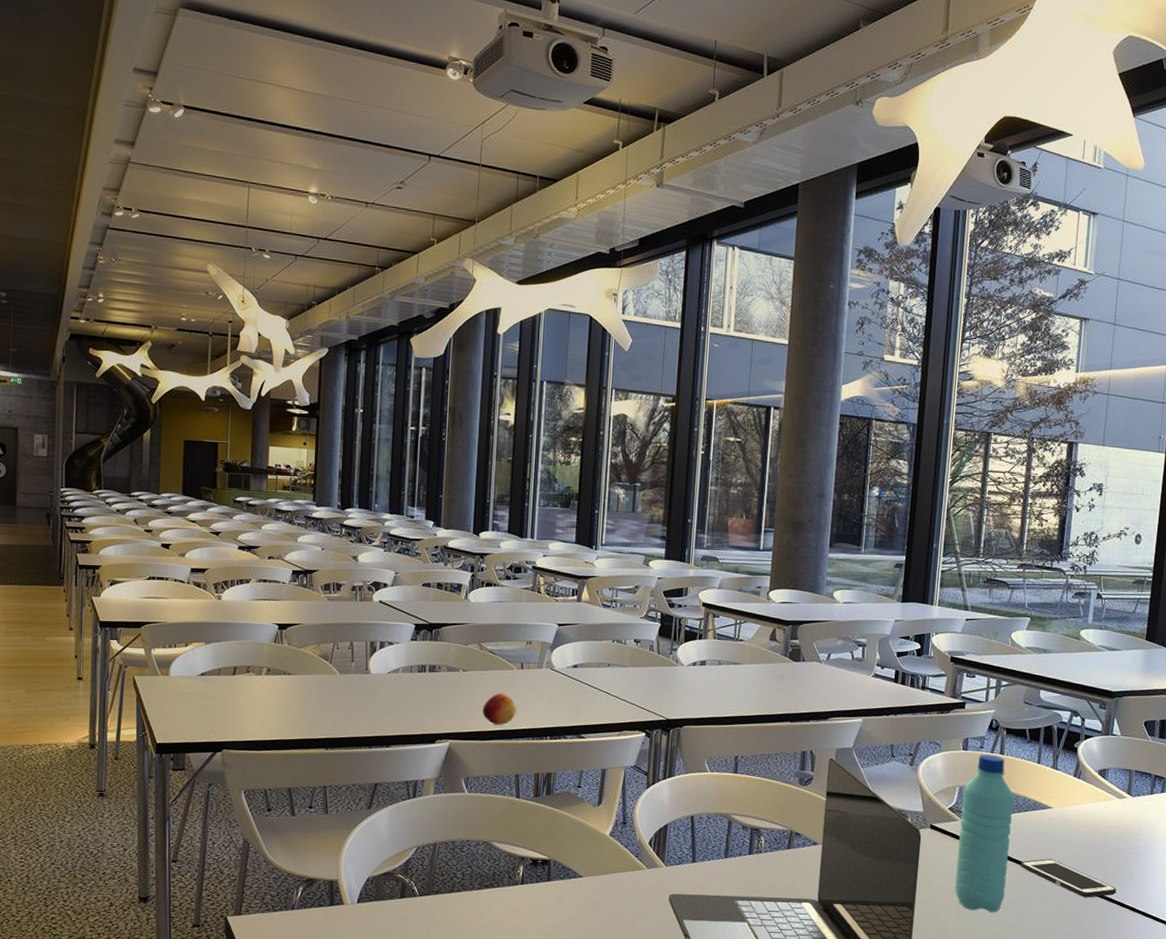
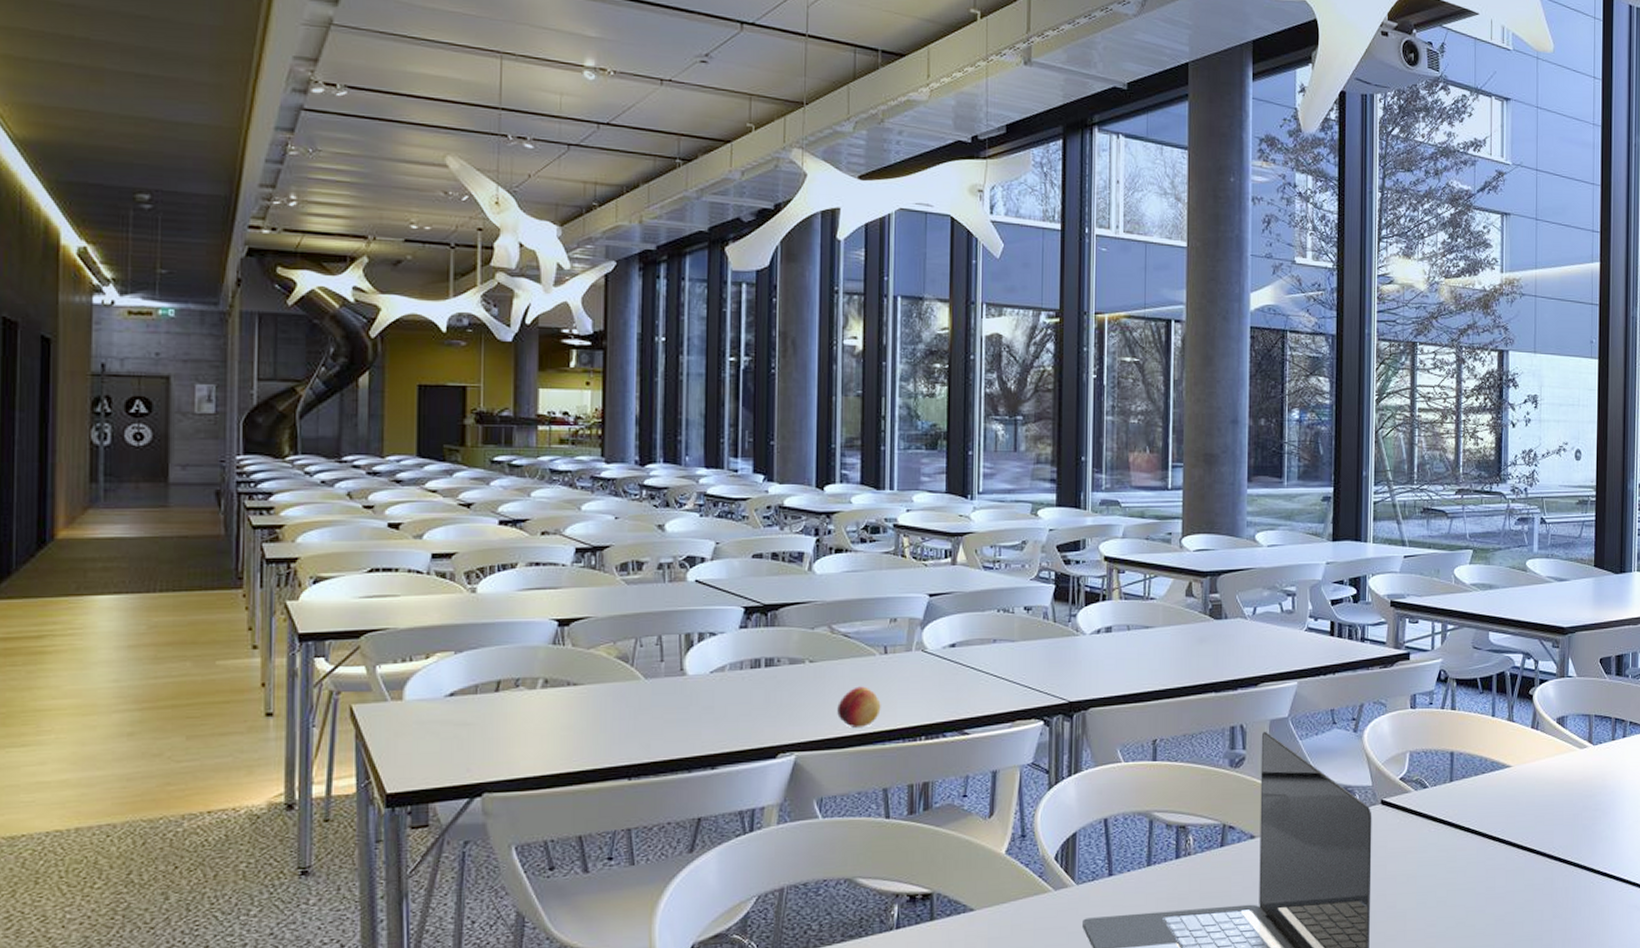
water bottle: present [954,754,1014,913] -> none [1412,711,1470,897]
cell phone: present [1020,859,1117,898] -> none [1481,826,1585,867]

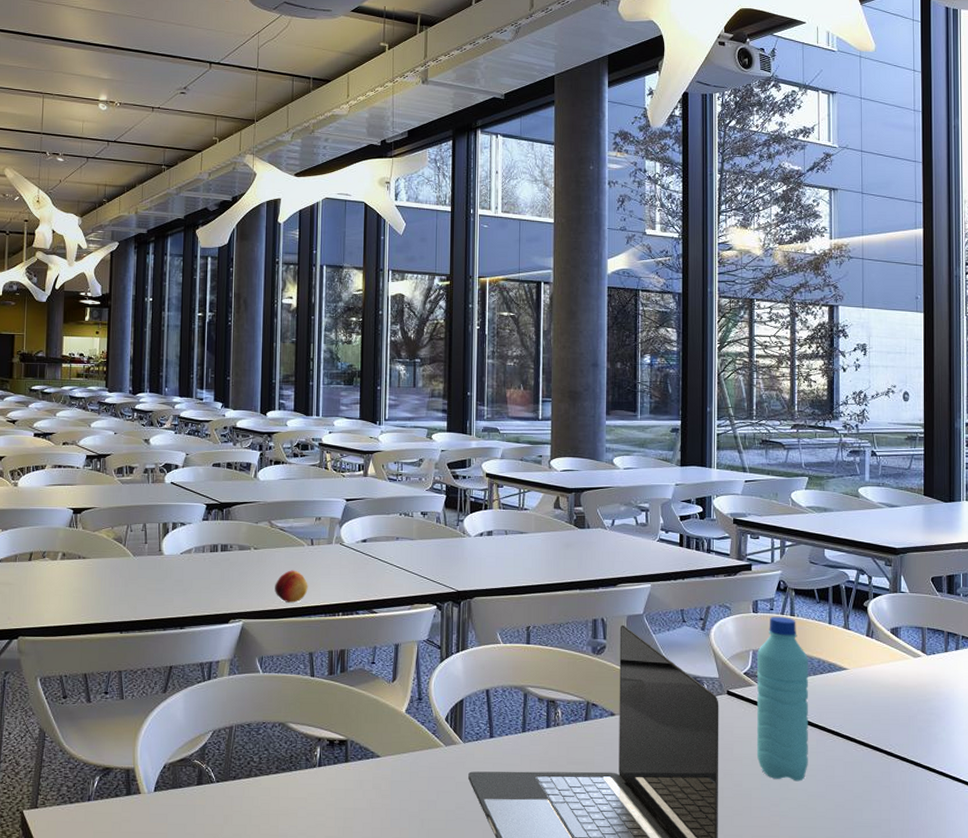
water bottle: none [1412,711,1470,897] -> present [756,616,809,782]

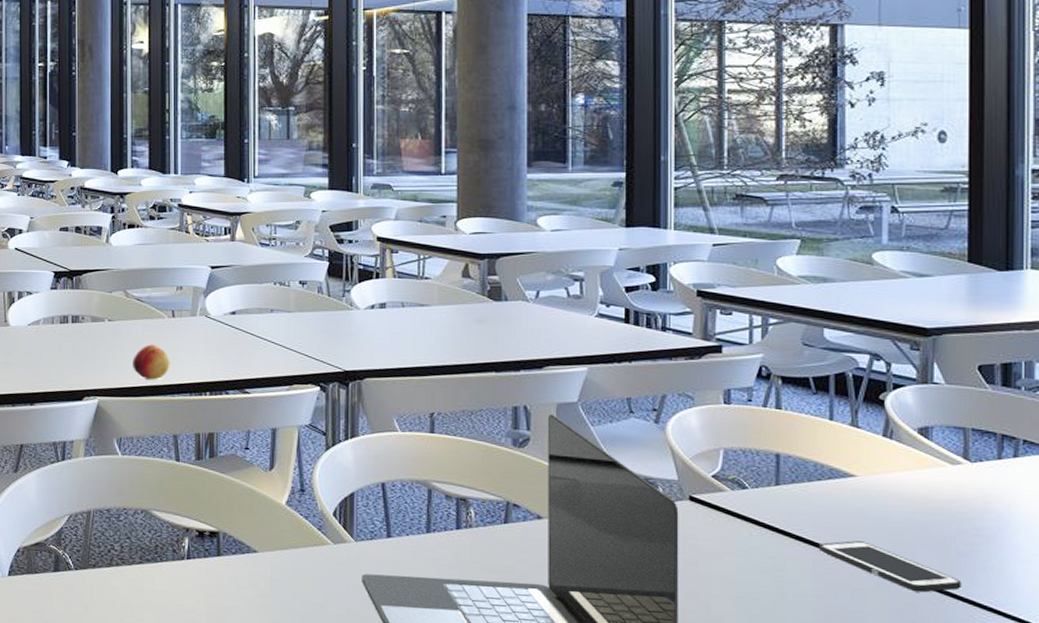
water bottle: present [756,616,809,782] -> none [729,408,802,608]
cell phone: none [821,722,921,762] -> present [818,541,962,593]

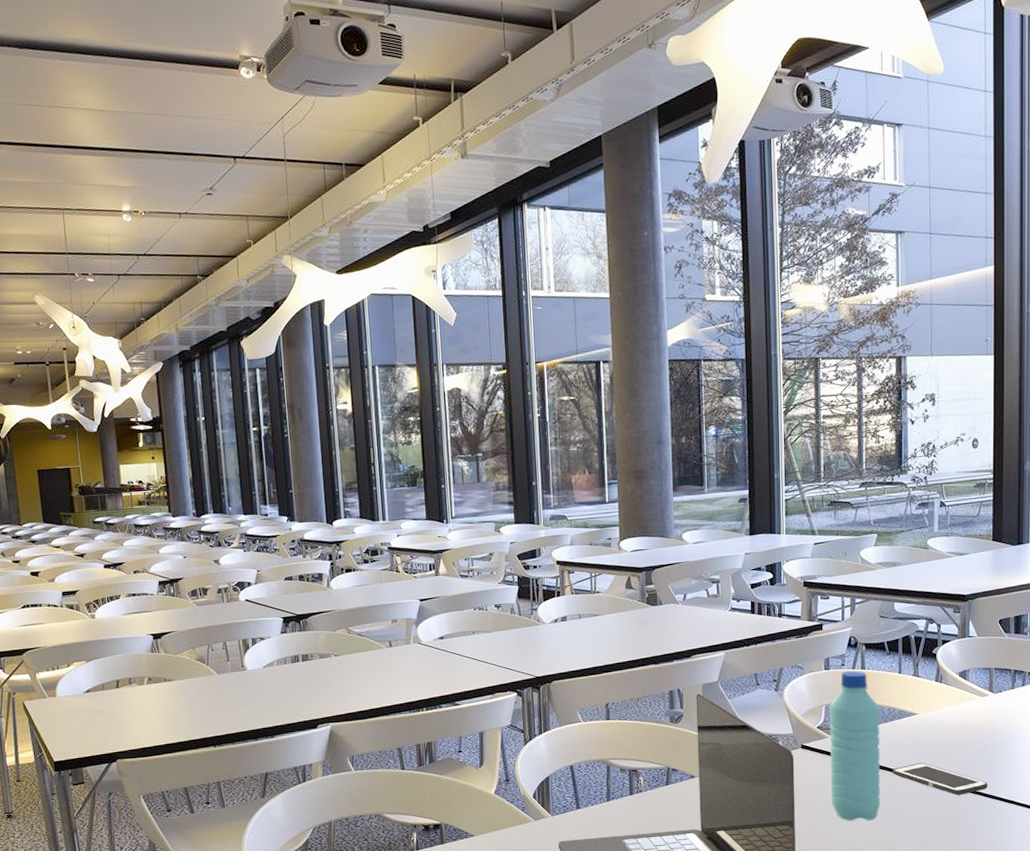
fruit: present [133,344,170,380] -> none [358,672,391,703]
water bottle: none [729,408,802,608] -> present [830,670,880,821]

